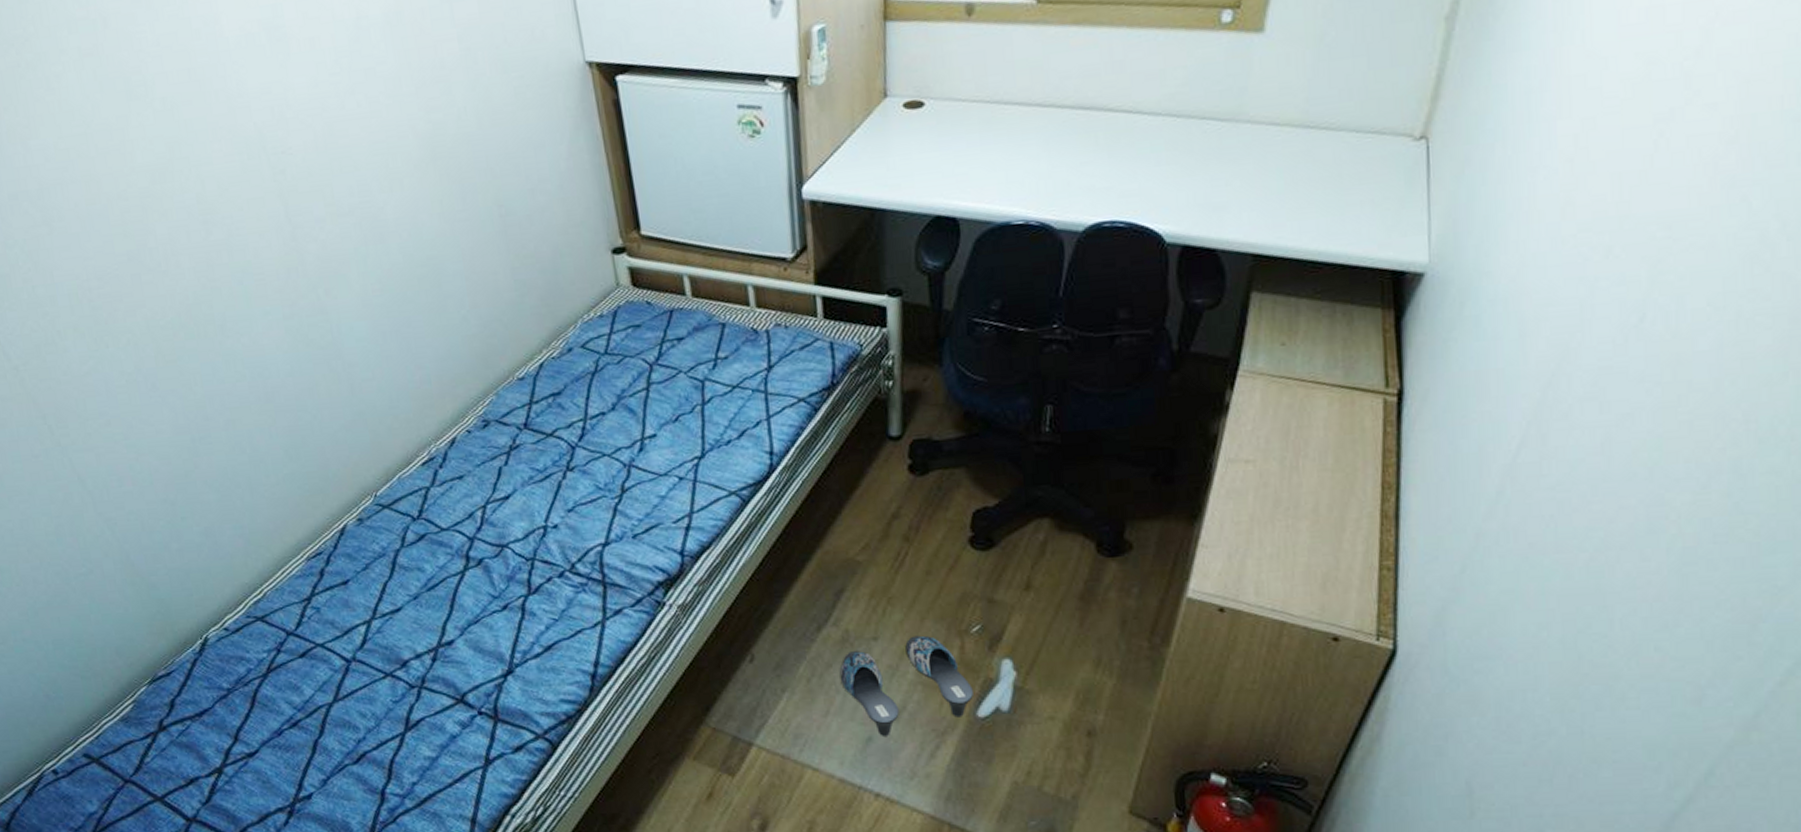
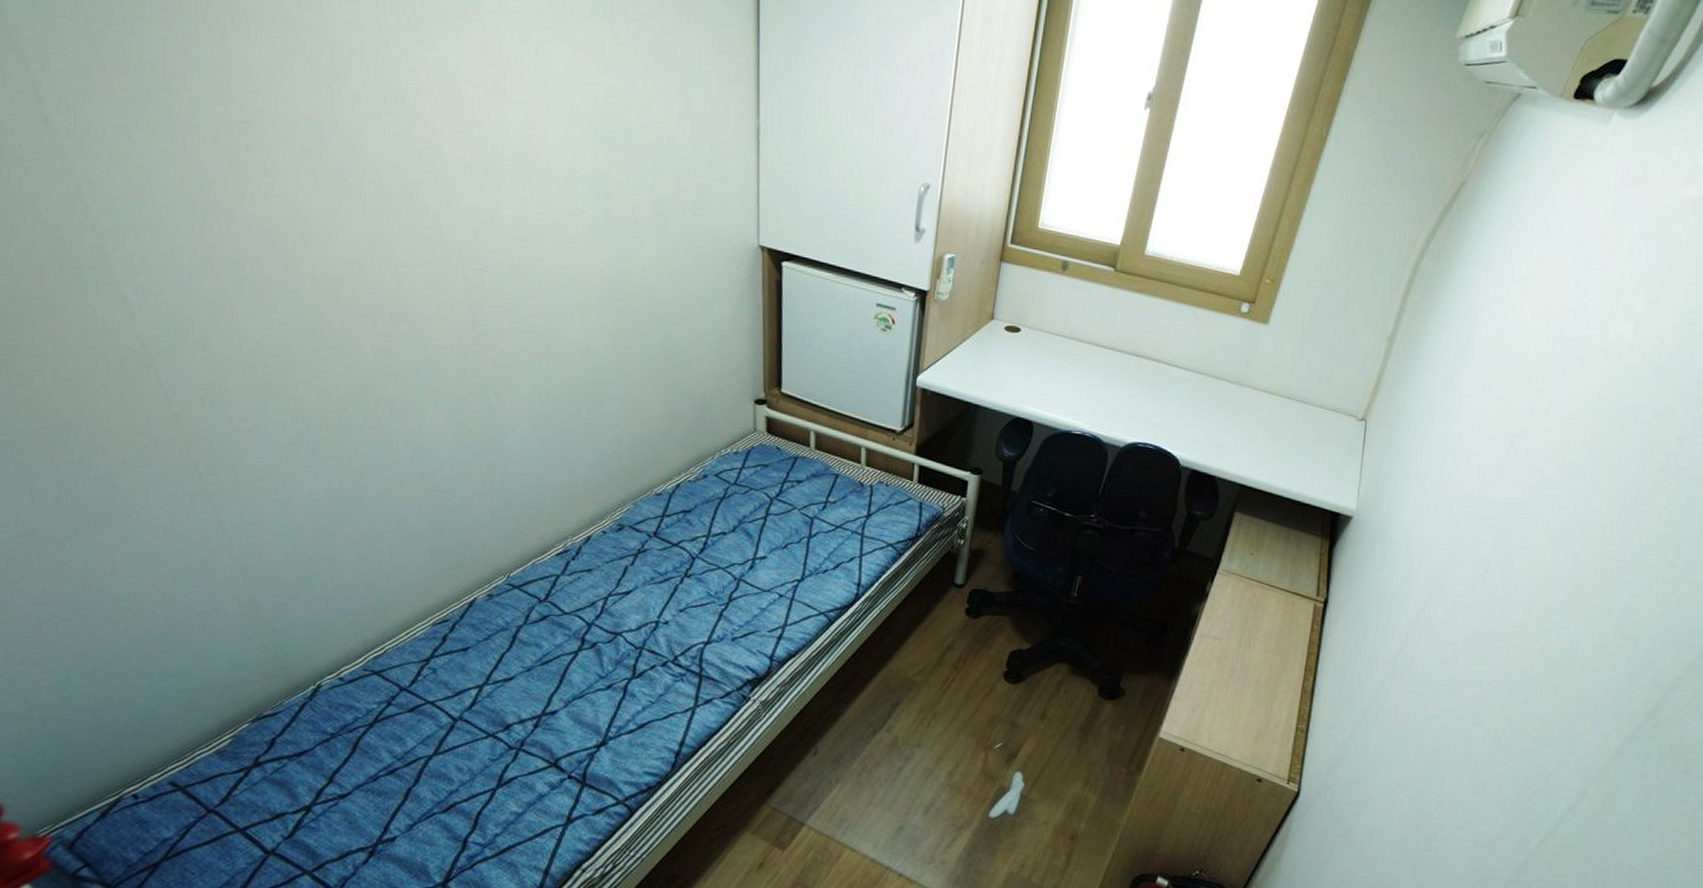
slippers: present [839,635,973,736] -> none [885,746,989,826]

